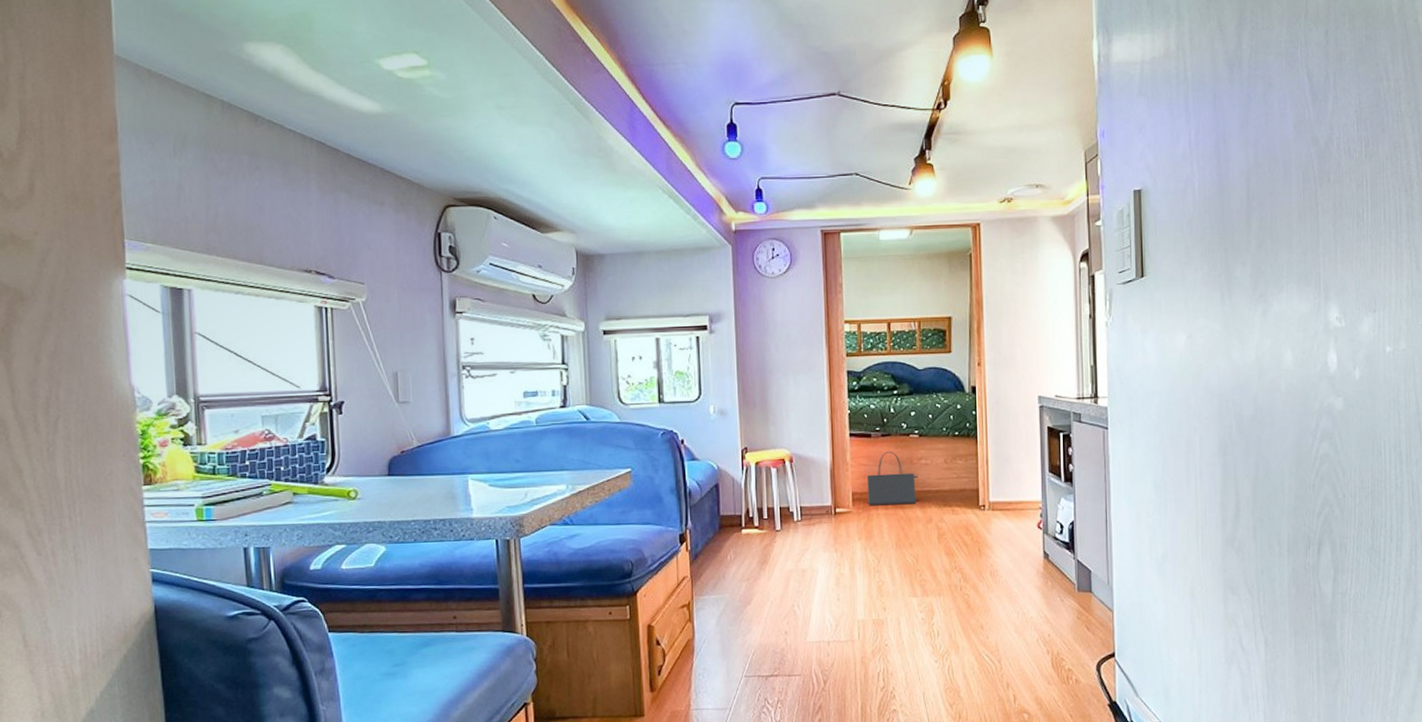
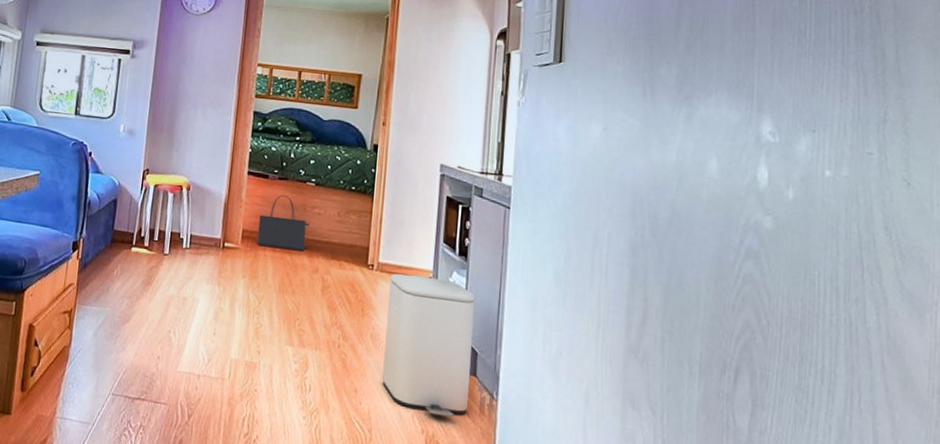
pedal bin: none [1001,507,1088,635] -> present [382,273,475,418]

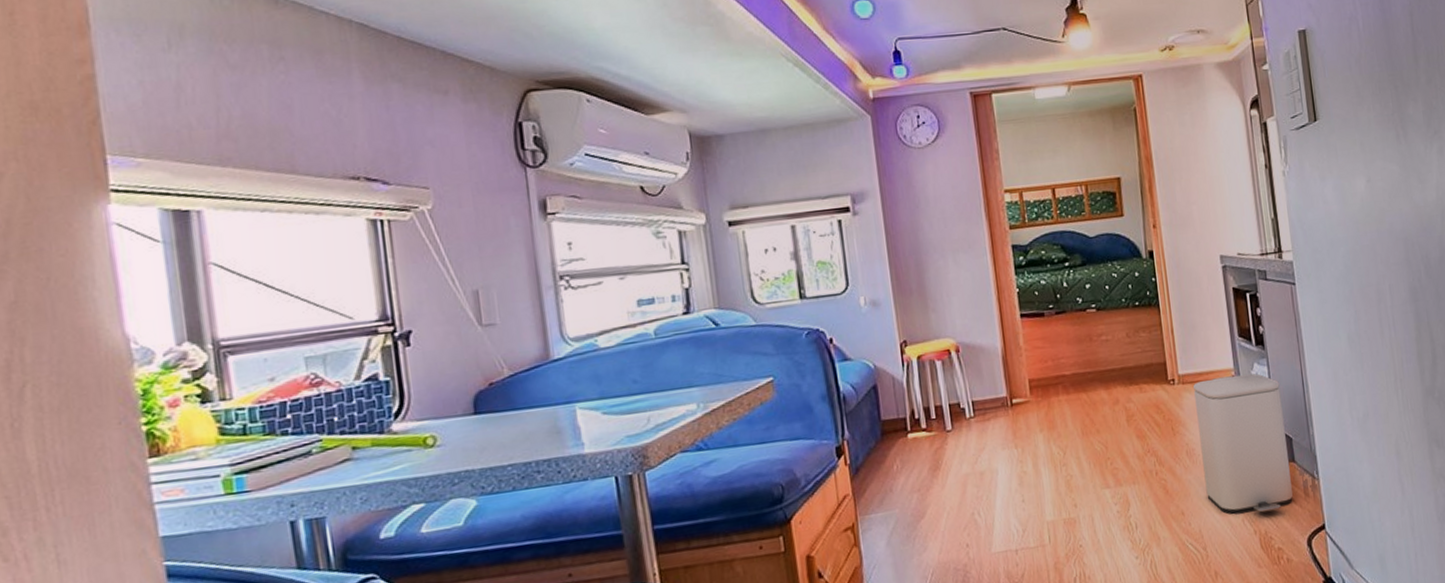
tote bag: present [256,194,310,252] -> none [1044,329,1101,393]

